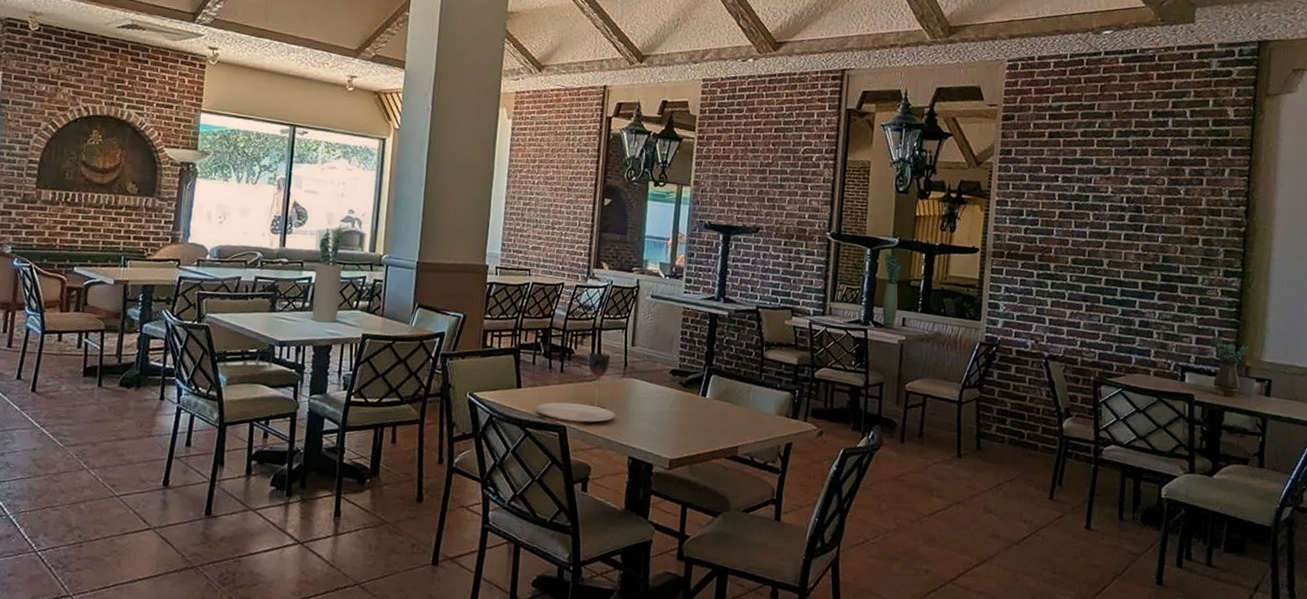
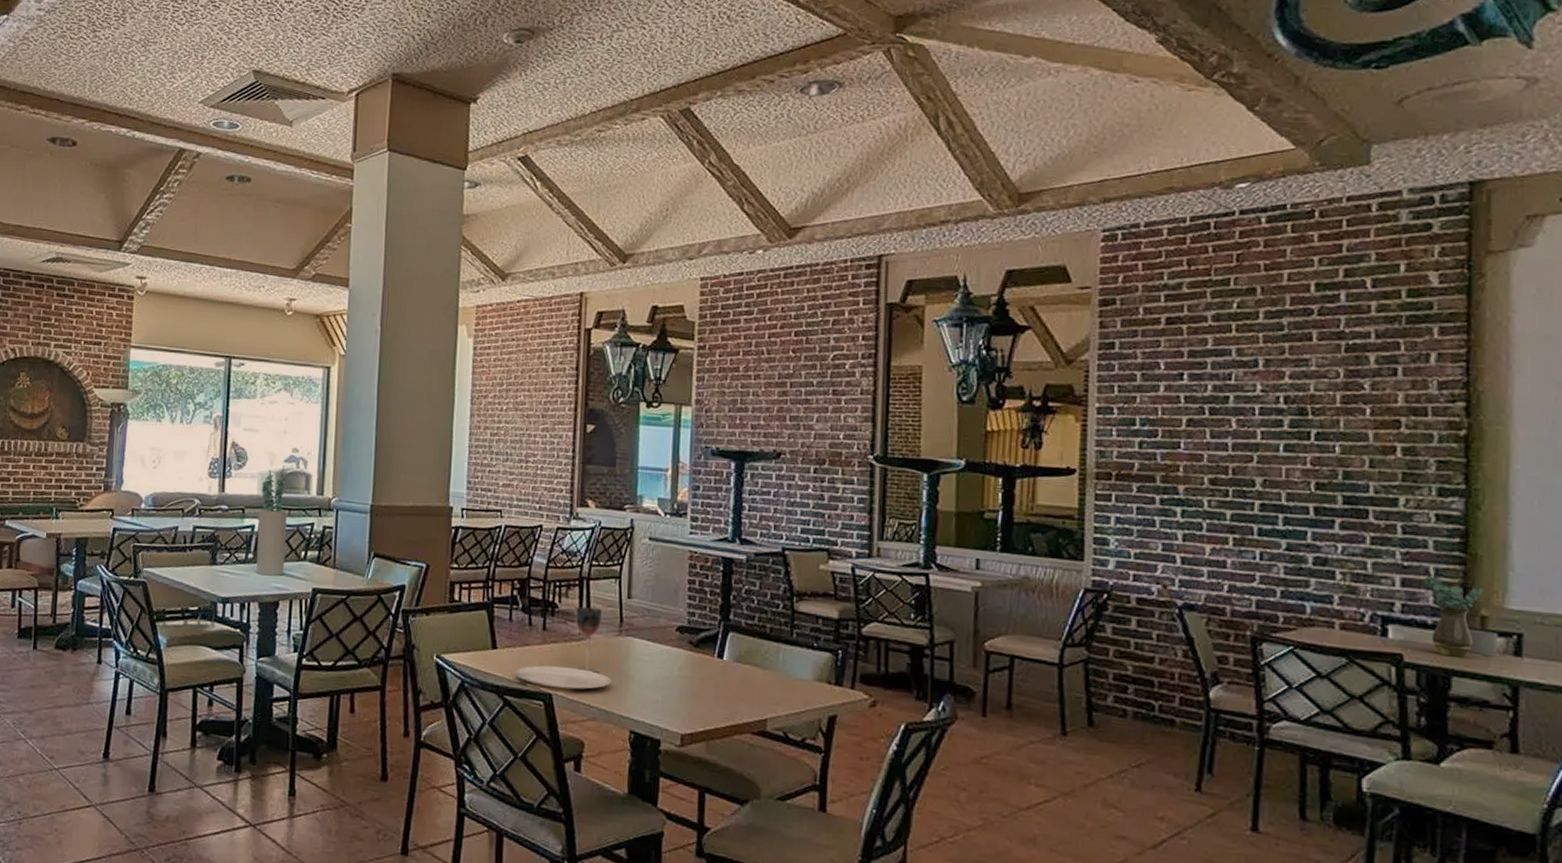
vase: present [882,251,901,329] -> none [946,476,971,573]

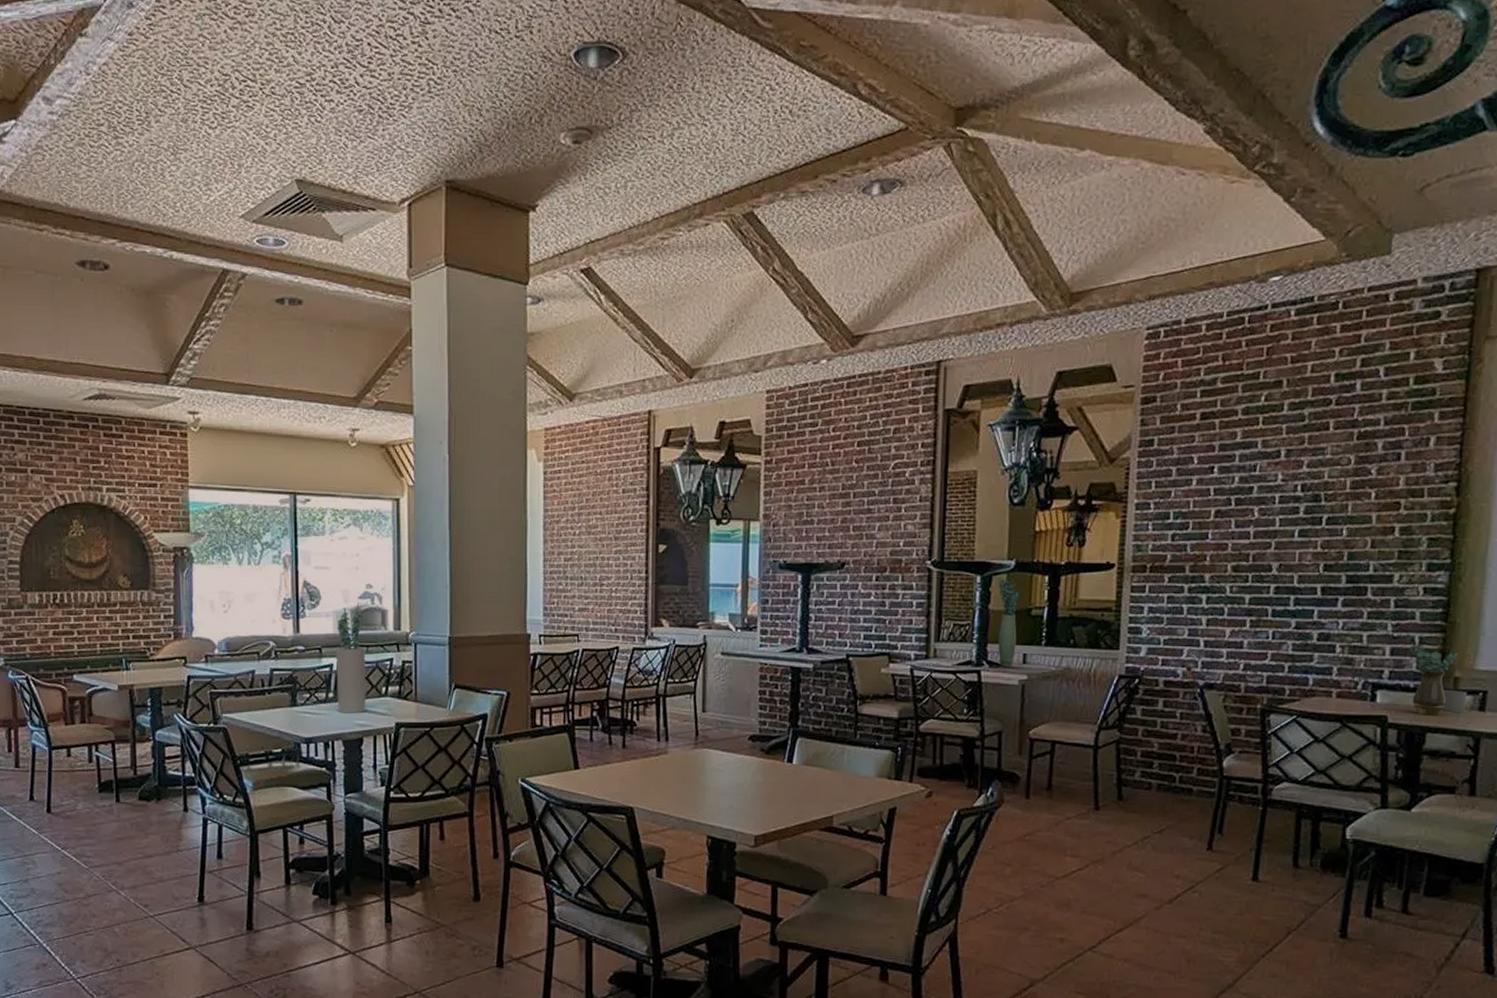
plate: present [515,665,611,690] -> none [597,781,689,802]
wineglass: present [575,607,602,674] -> none [653,723,678,786]
vase: none [946,476,971,573] -> present [998,577,1020,668]

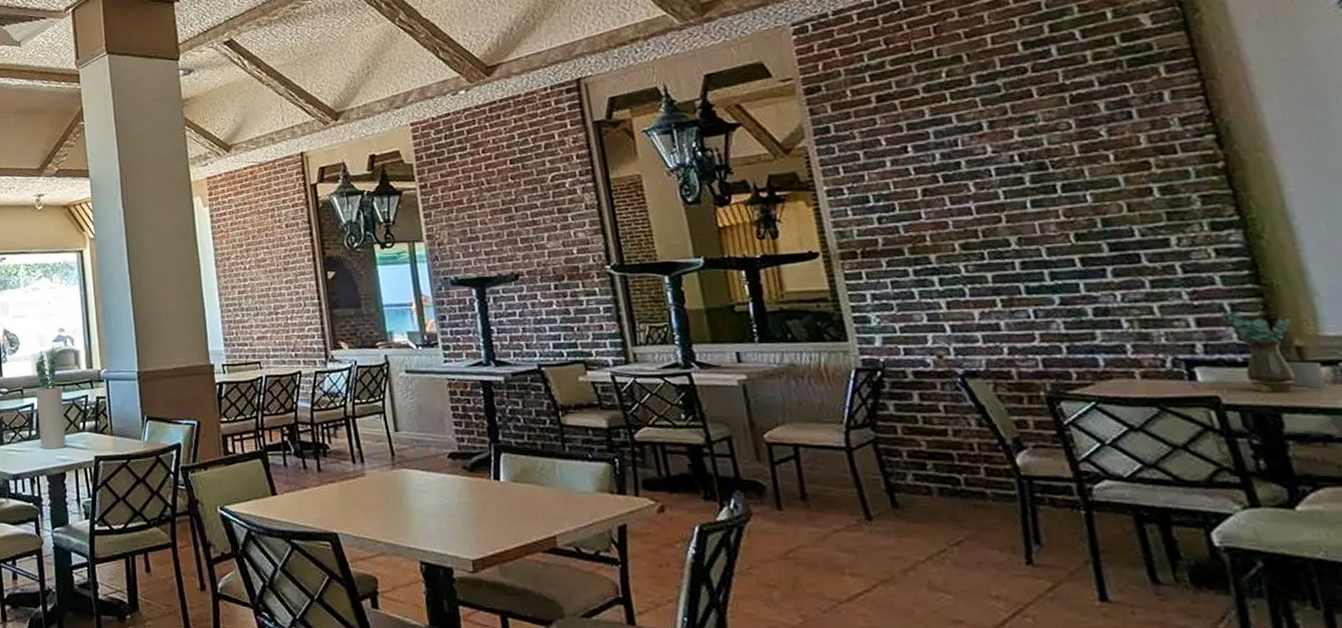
vase: present [998,577,1020,668] -> none [688,275,727,368]

